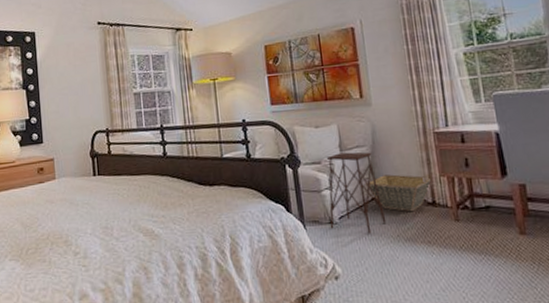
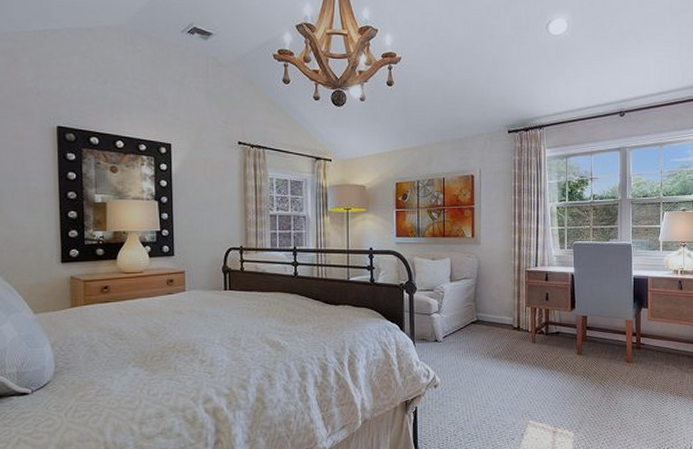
side table: present [326,152,387,234] -> none [435,282,480,351]
basket: present [365,174,434,212] -> none [468,303,521,335]

